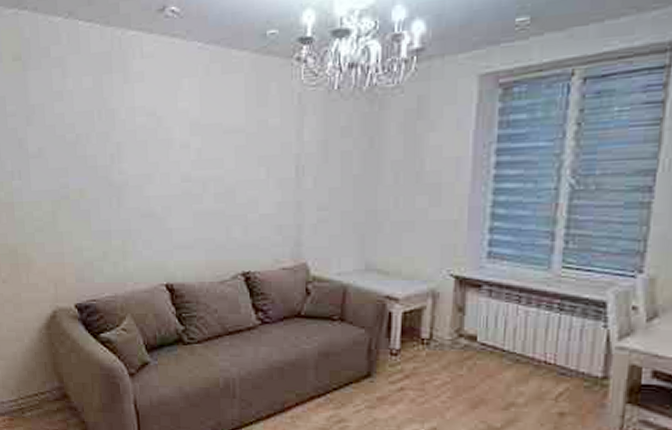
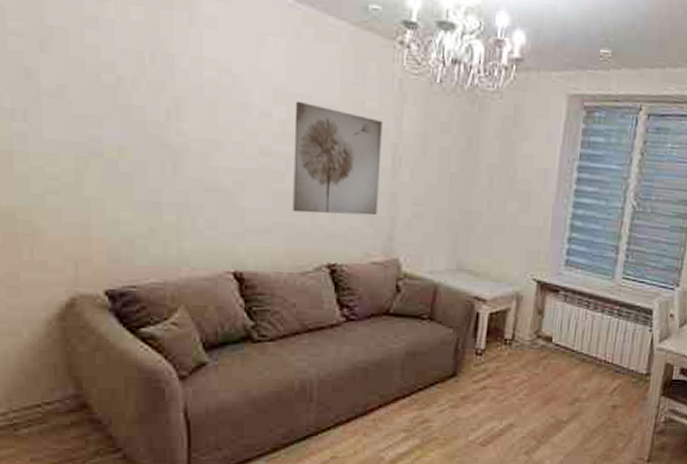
wall art: none [208,129,285,228] -> present [293,100,383,216]

